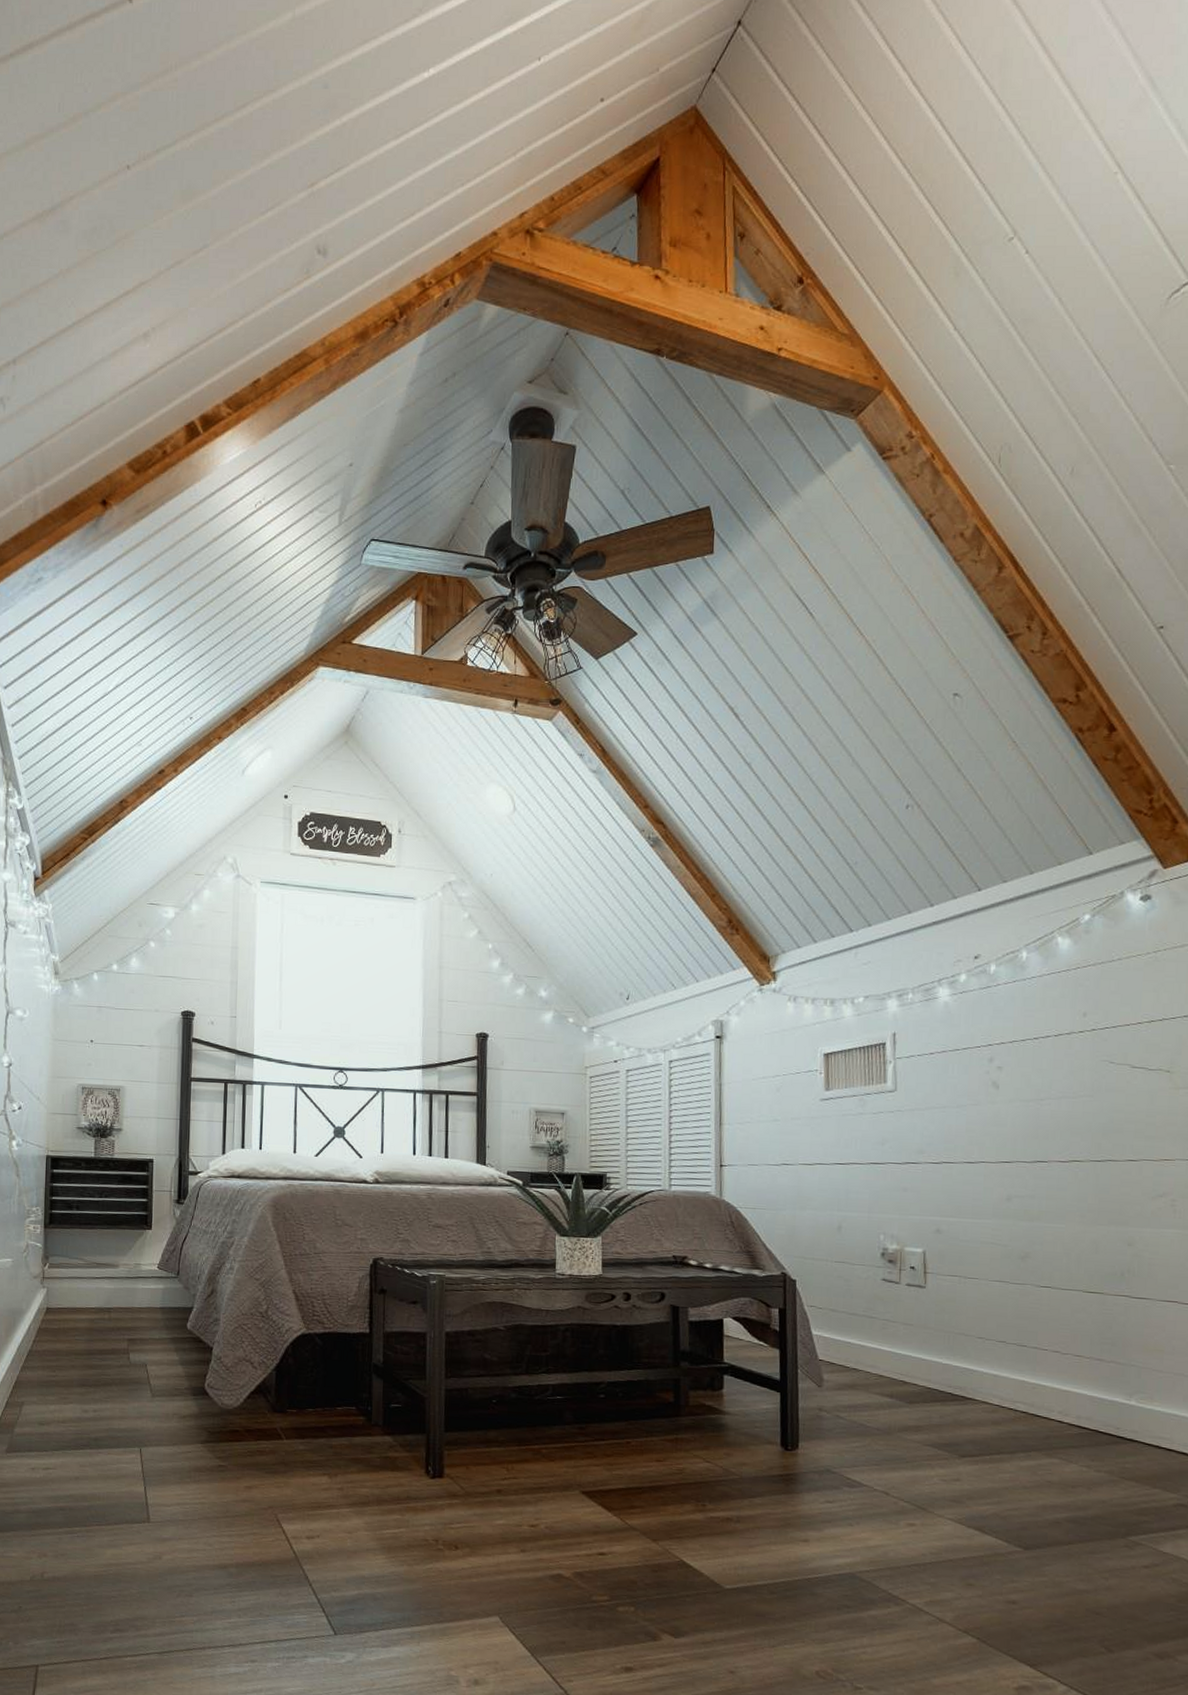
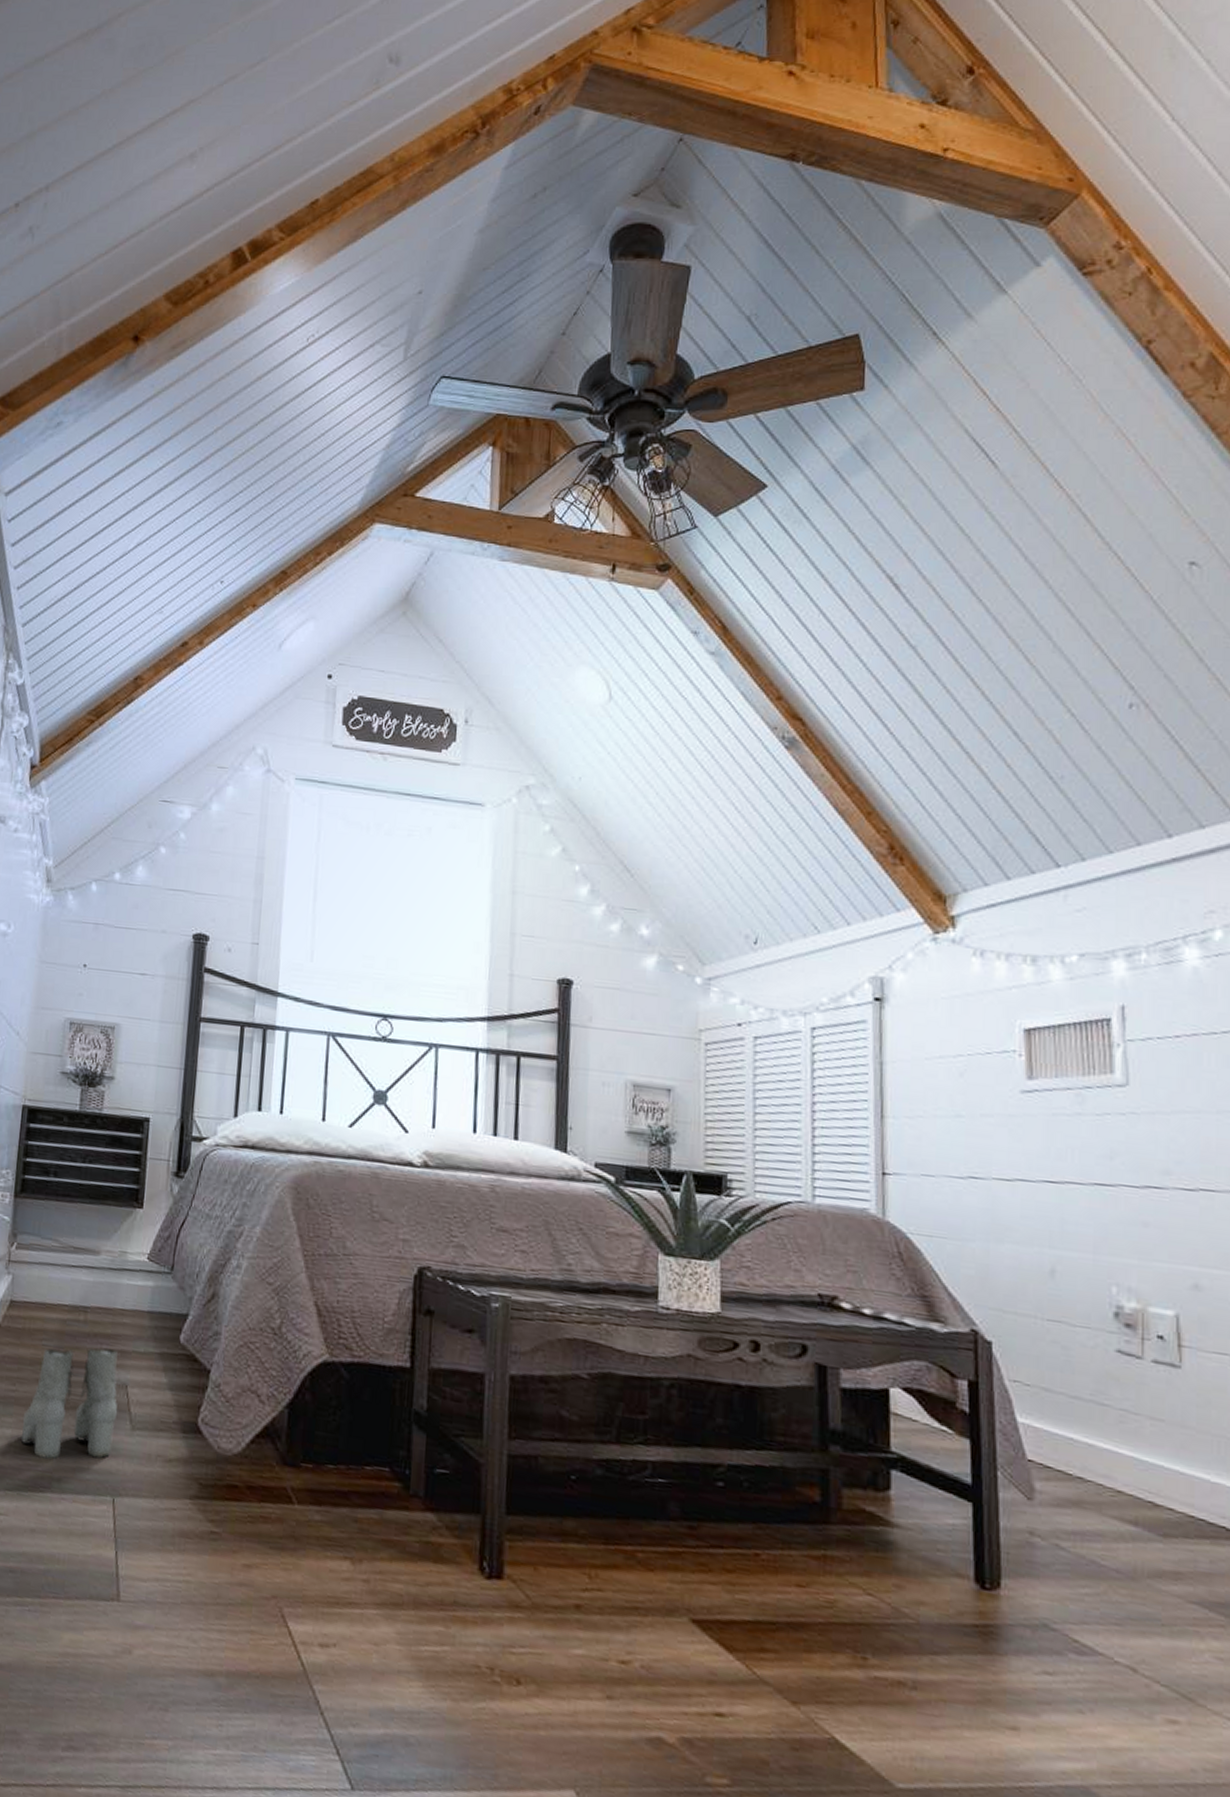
boots: none [62,1338,140,1425] -> present [20,1348,118,1459]

